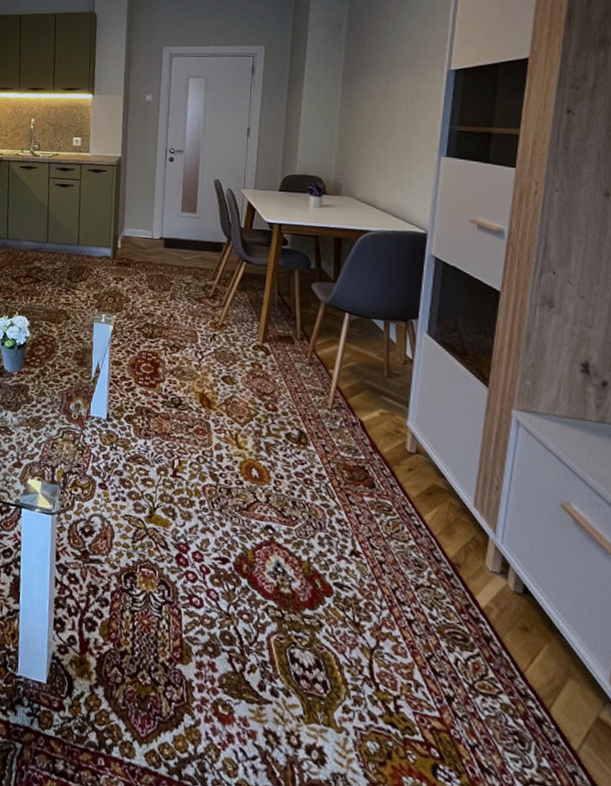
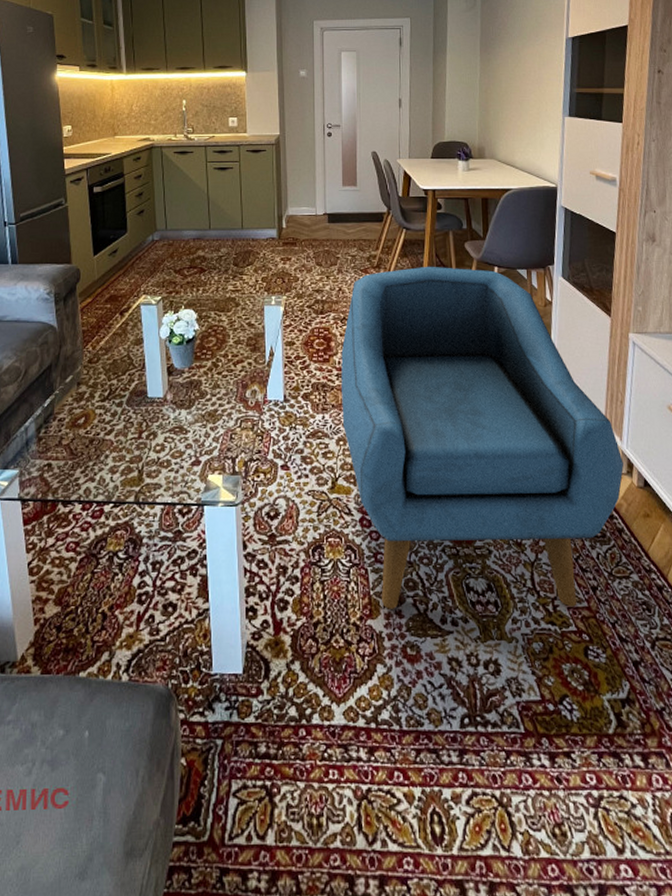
armchair: none [165,303,498,714] -> present [341,266,624,609]

